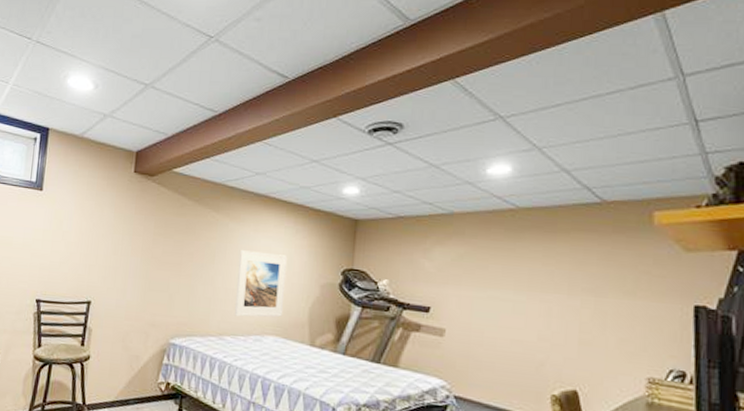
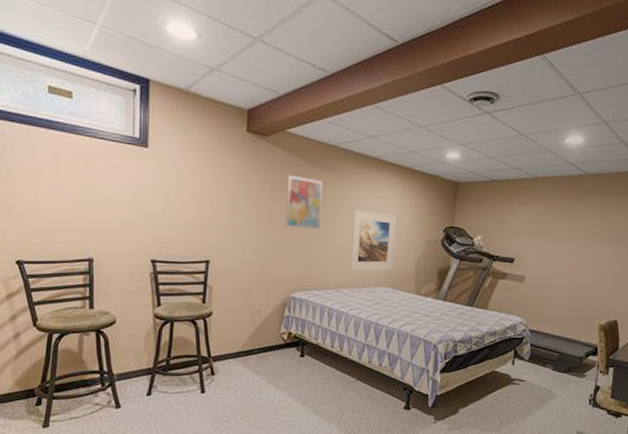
wall art: none [167,214,208,272] -> present [285,174,322,230]

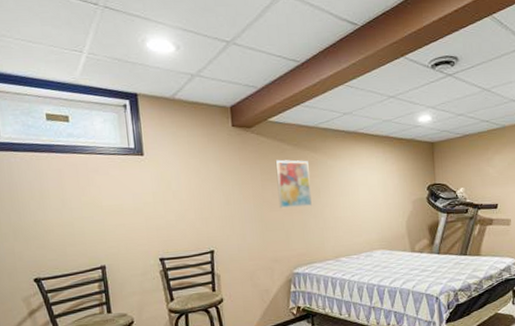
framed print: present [349,210,397,271] -> none [340,181,386,240]

